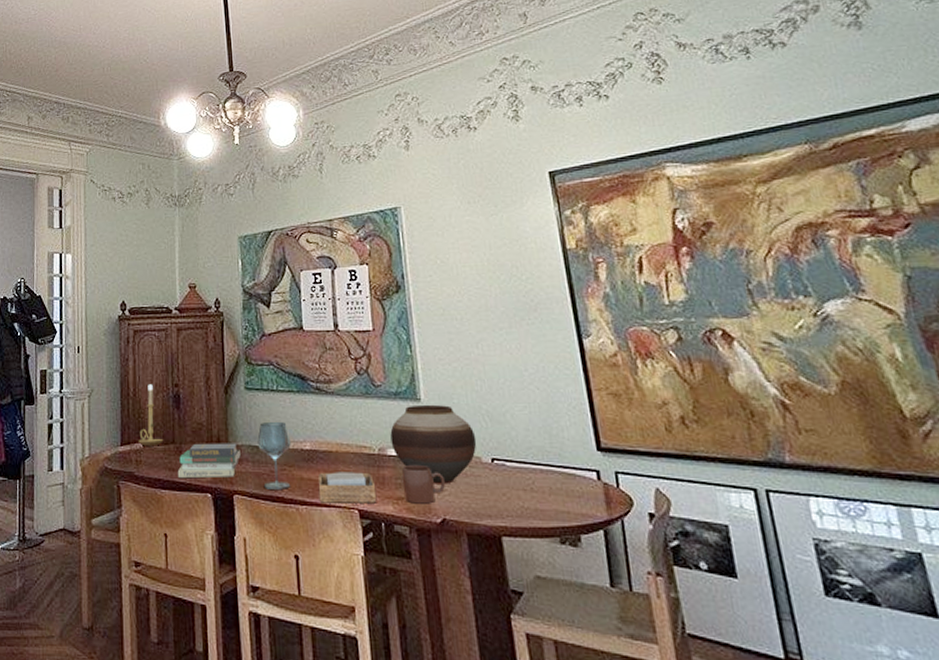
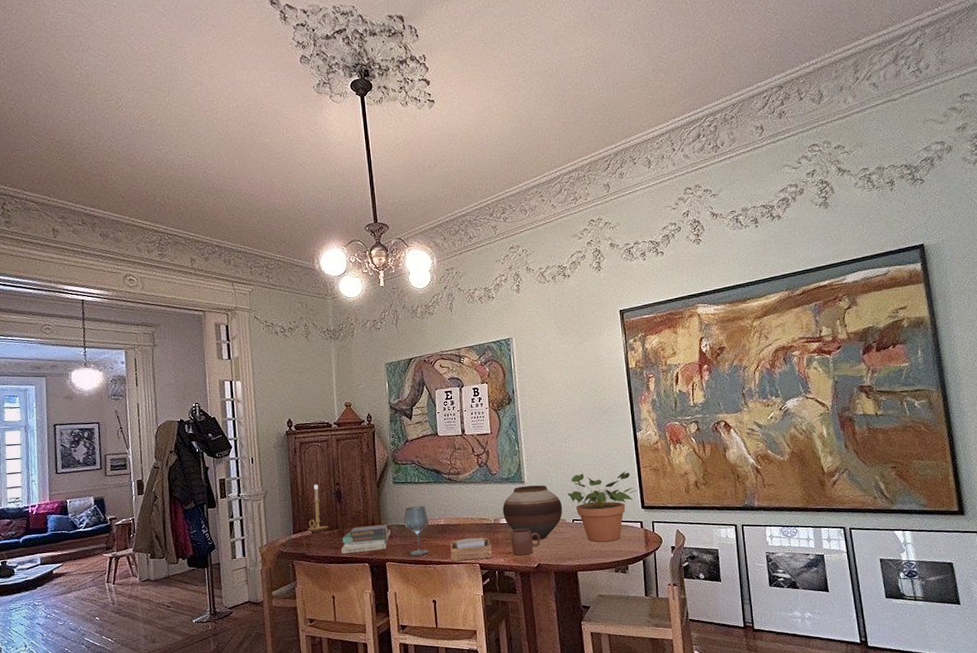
potted plant: none [482,392,590,496] -> present [567,471,638,542]

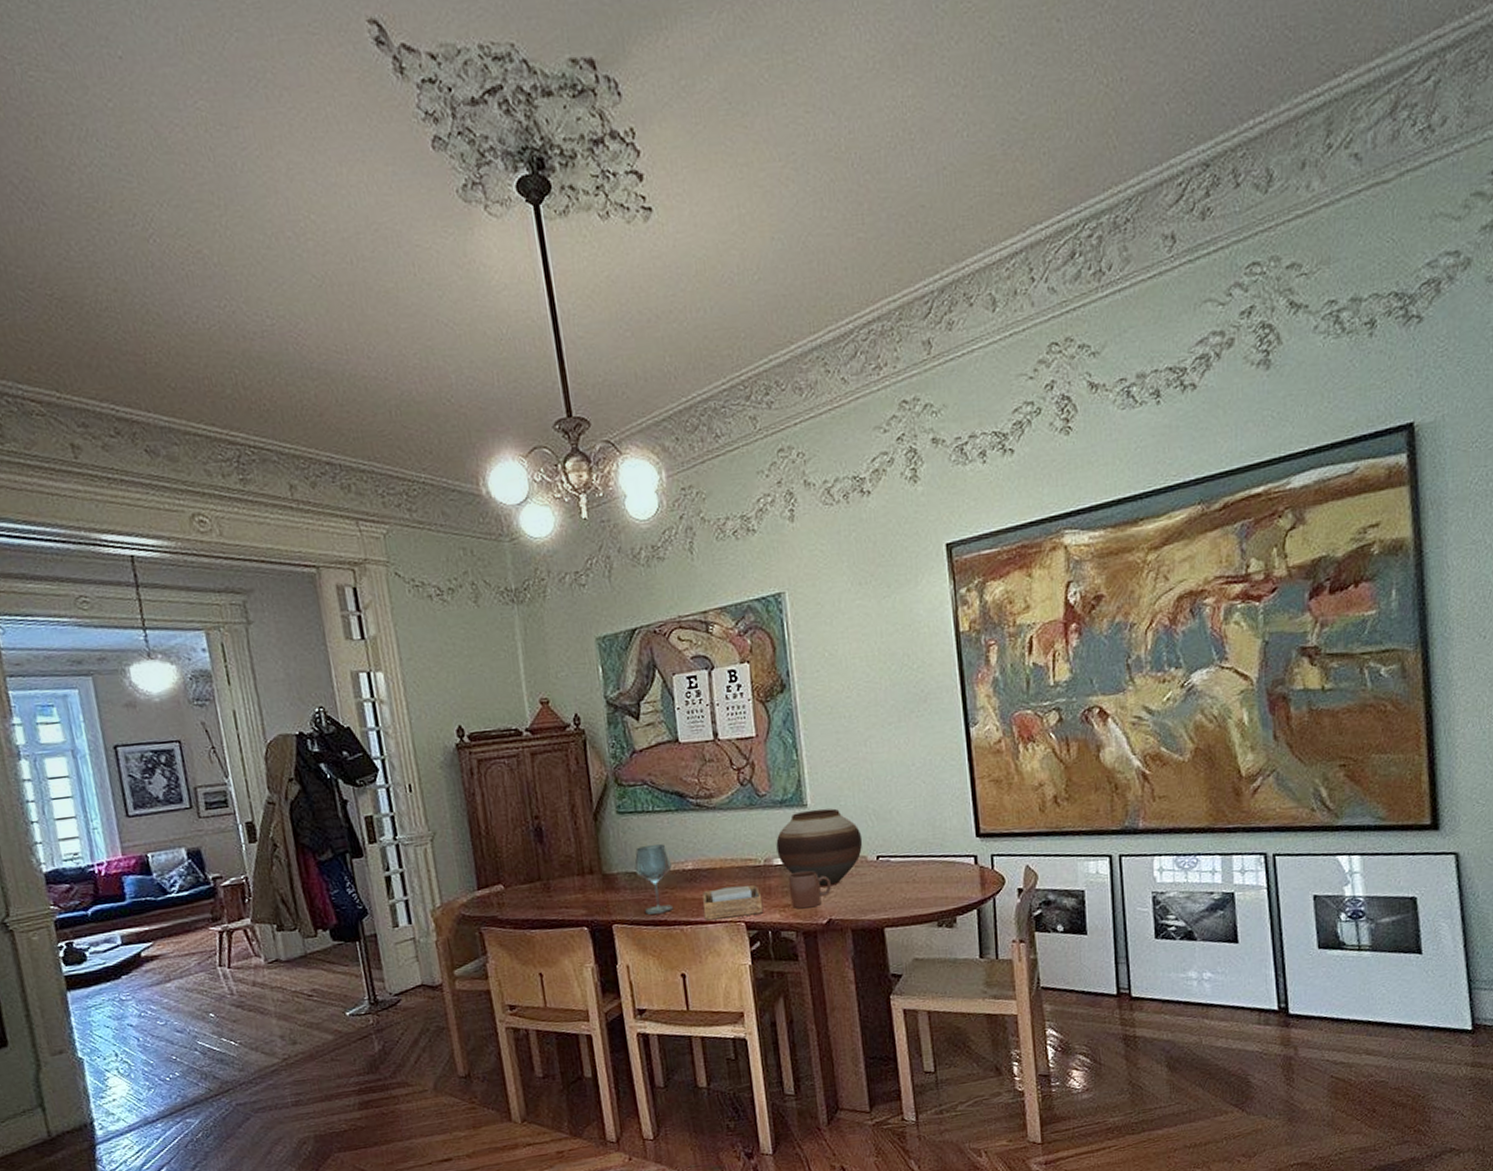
candle holder: present [308,484,329,533] -> none [498,819,528,888]
books: present [341,524,391,555] -> none [547,871,617,916]
potted plant: present [567,471,638,542] -> none [868,785,971,887]

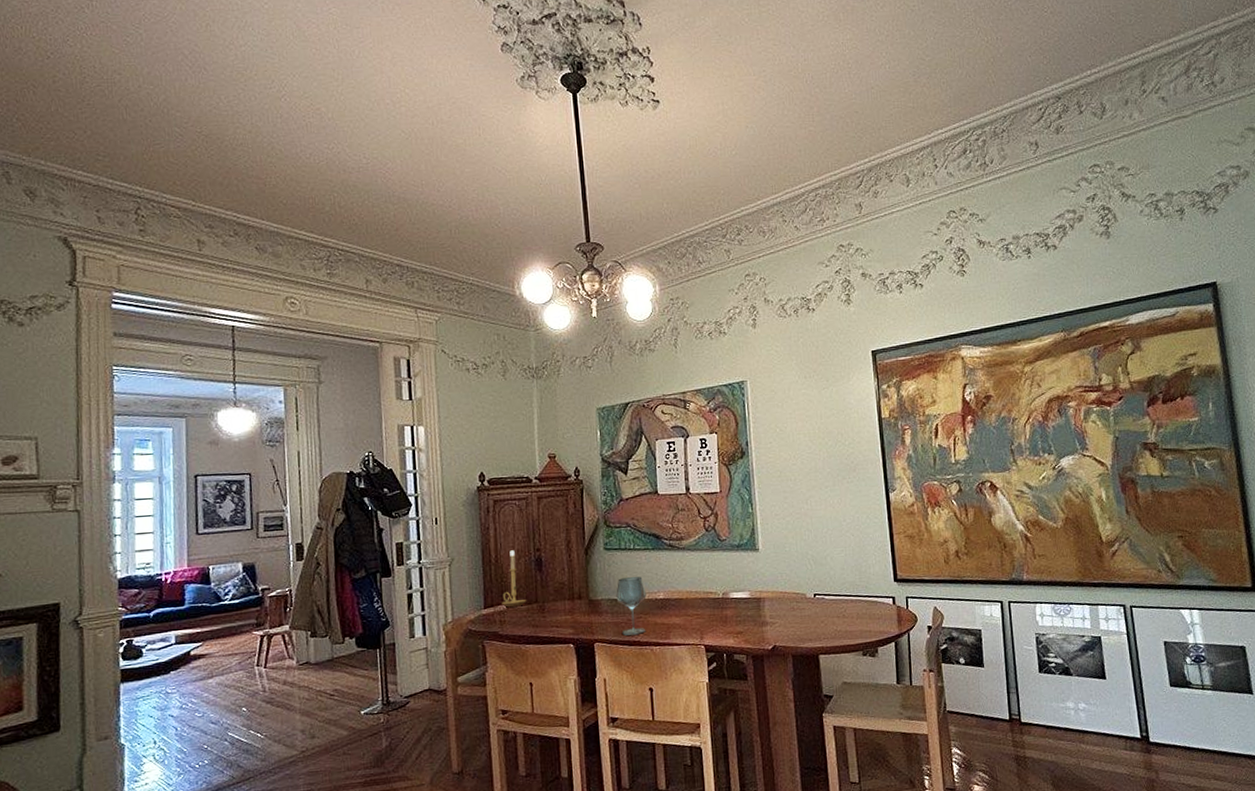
candle holder: none [498,819,528,888] -> present [501,550,527,608]
napkin holder: present [702,885,764,921] -> none [670,614,720,643]
vase: present [776,808,863,888] -> none [732,553,803,618]
mug: present [788,870,831,909] -> none [741,603,776,636]

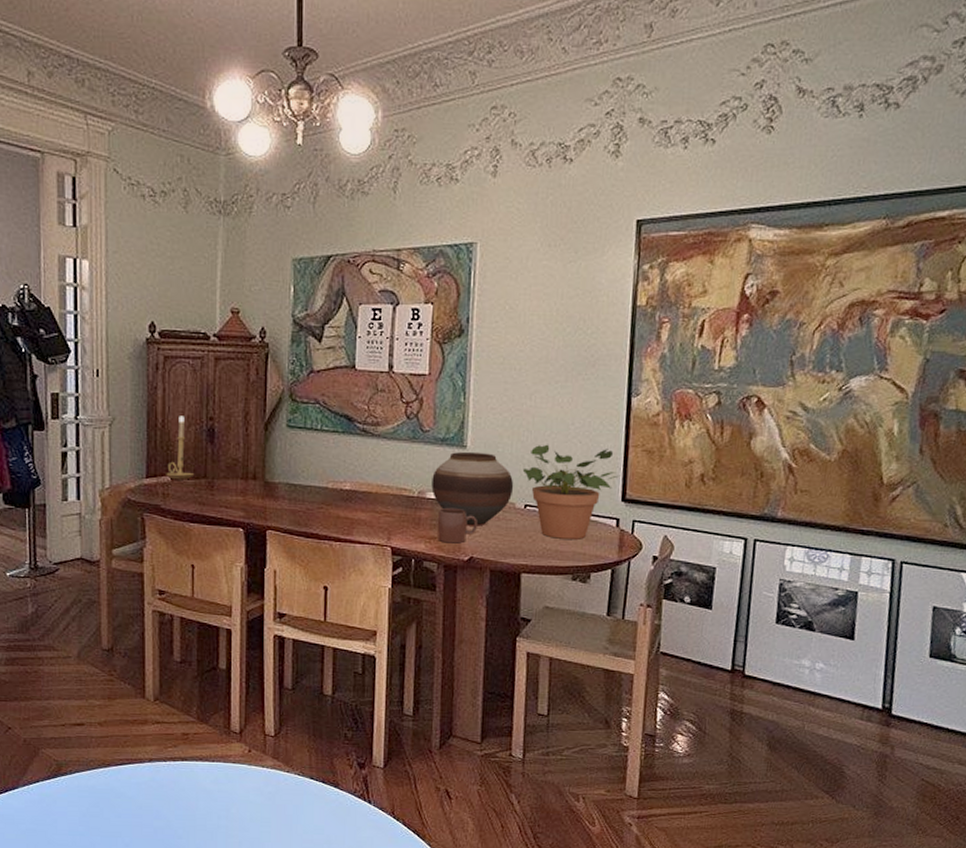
wine glass: present [616,577,646,636] -> none [296,461,331,527]
vase: none [732,553,803,618] -> present [431,451,514,526]
mug: none [741,603,776,636] -> present [437,507,477,544]
potted plant: none [808,538,890,621] -> present [522,444,621,539]

